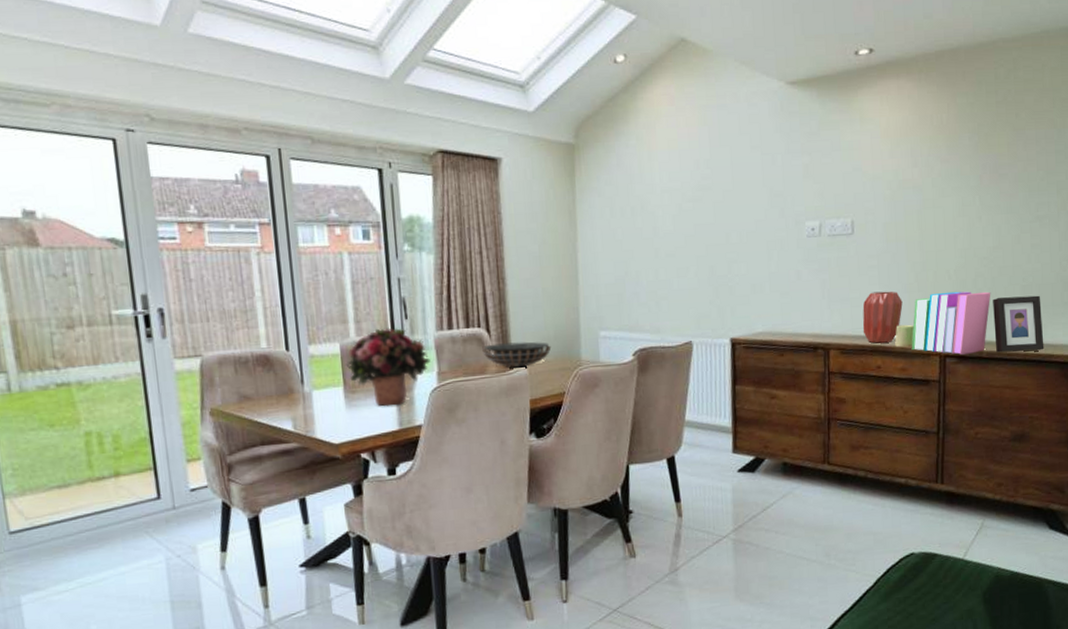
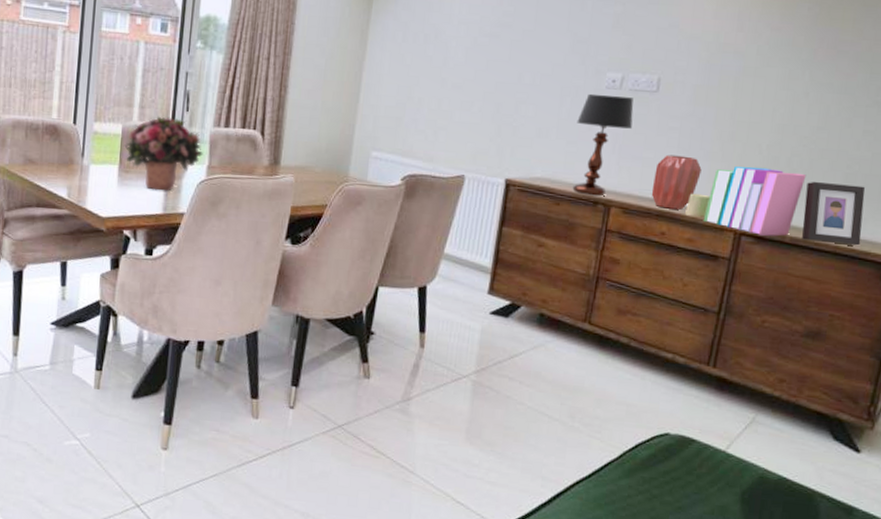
decorative bowl: present [482,341,552,368] -> none [254,147,321,175]
table lamp: none [786,243,836,343] -> present [572,93,634,197]

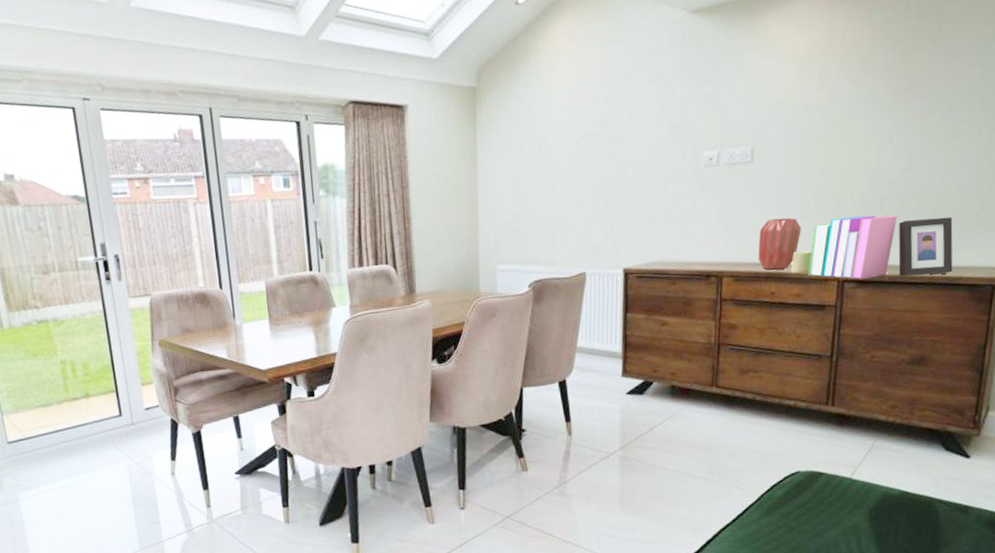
bouquet: present [123,116,203,191] -> none [269,266,344,337]
table lamp: present [572,93,634,197] -> none [681,171,733,271]

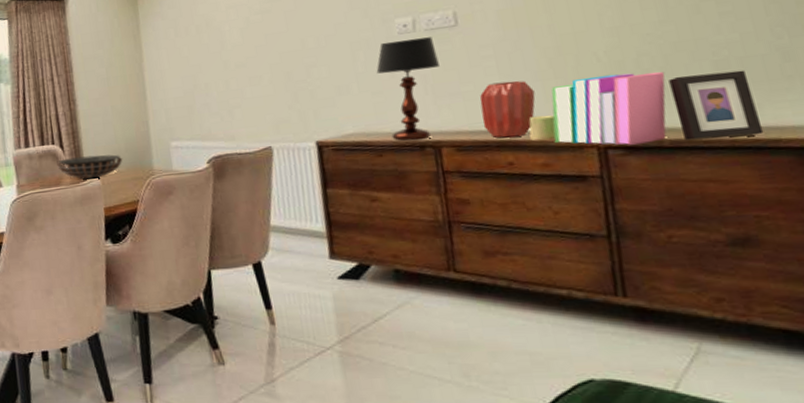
decorative bowl: none [390,276,453,301] -> present [57,154,123,179]
table lamp: none [681,171,733,271] -> present [376,37,439,142]

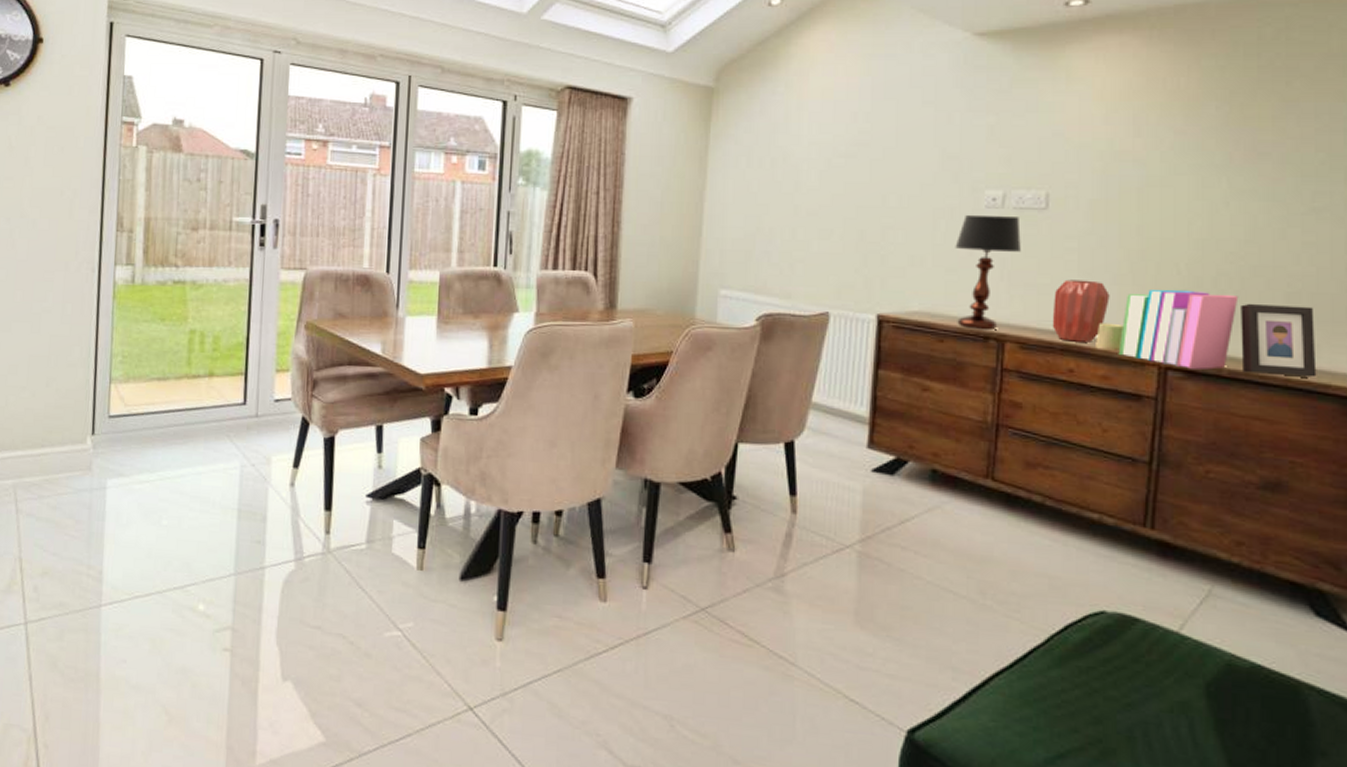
decorative bowl: present [57,154,123,179] -> none [586,290,663,319]

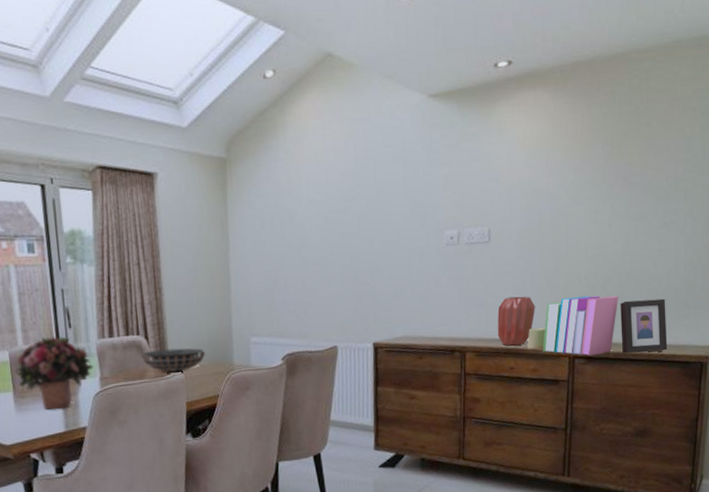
bouquet: none [441,260,530,342] -> present [13,336,93,410]
decorative bowl: none [586,290,663,319] -> present [141,348,206,373]
table lamp: present [955,214,1021,331] -> none [426,250,473,346]

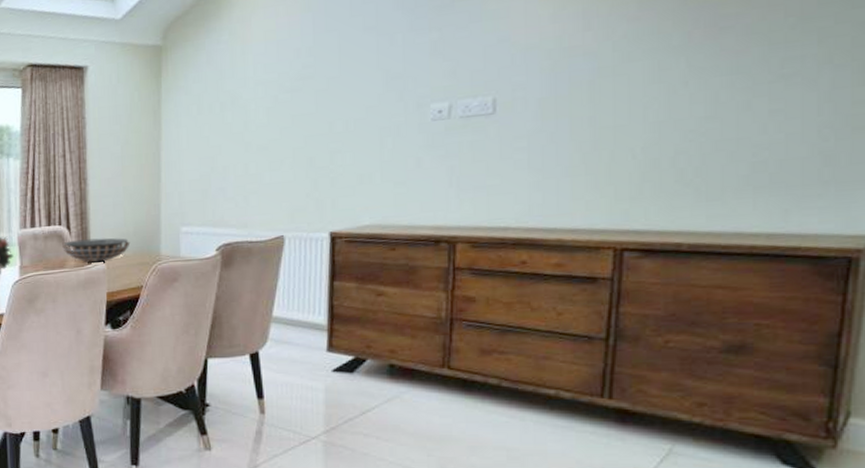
vase: present [497,296,535,346] -> none [503,175,562,236]
candle: present [527,327,545,350] -> none [548,213,577,241]
books: present [542,295,619,357] -> none [571,171,699,249]
picture frame: present [620,298,668,354] -> none [701,173,785,245]

